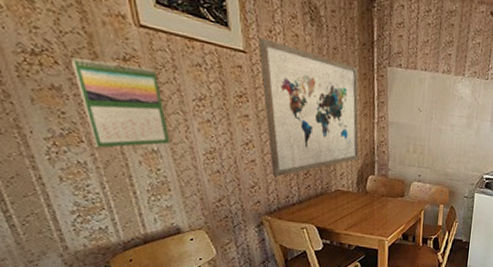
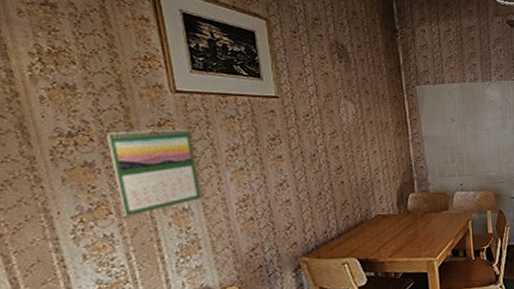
wall art: present [258,37,360,177] -> none [290,81,397,214]

